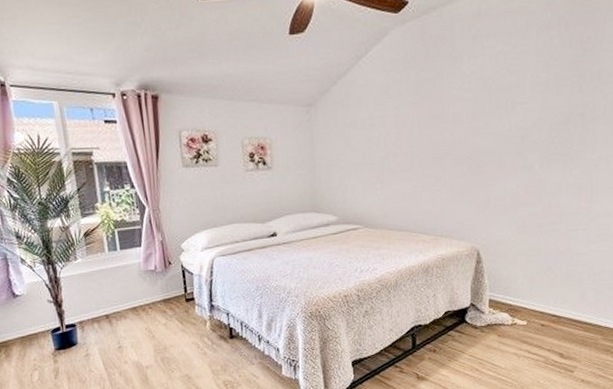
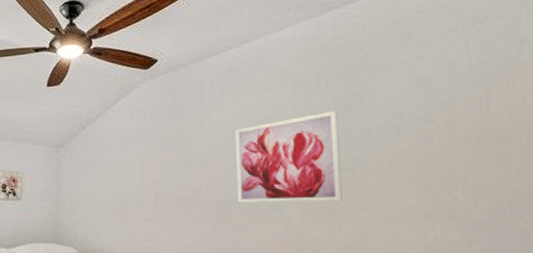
wall art: none [484,56,575,154] -> present [235,111,342,203]

